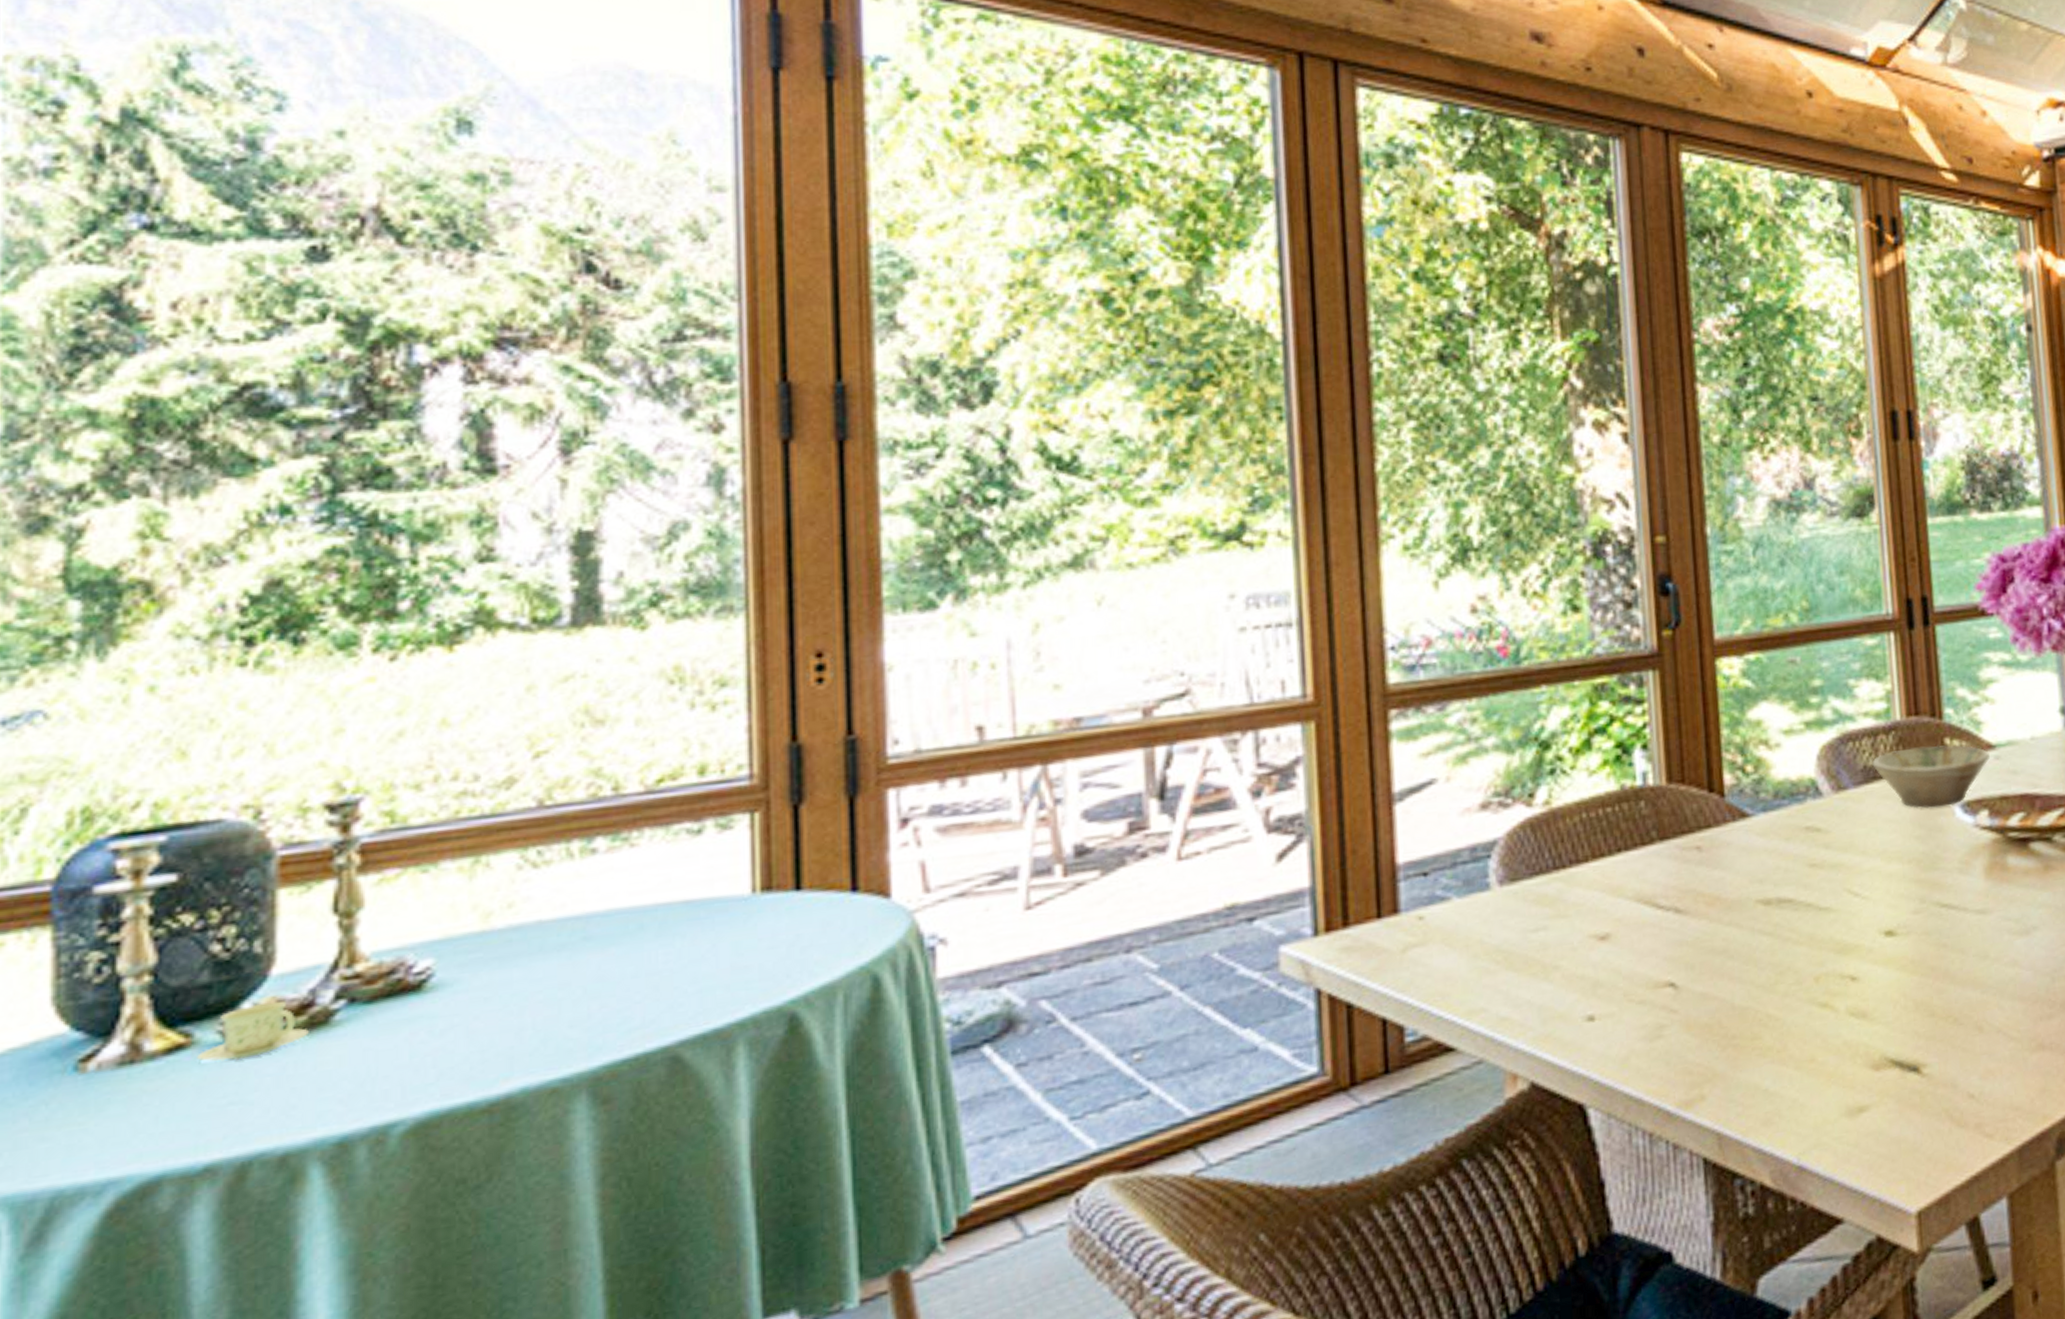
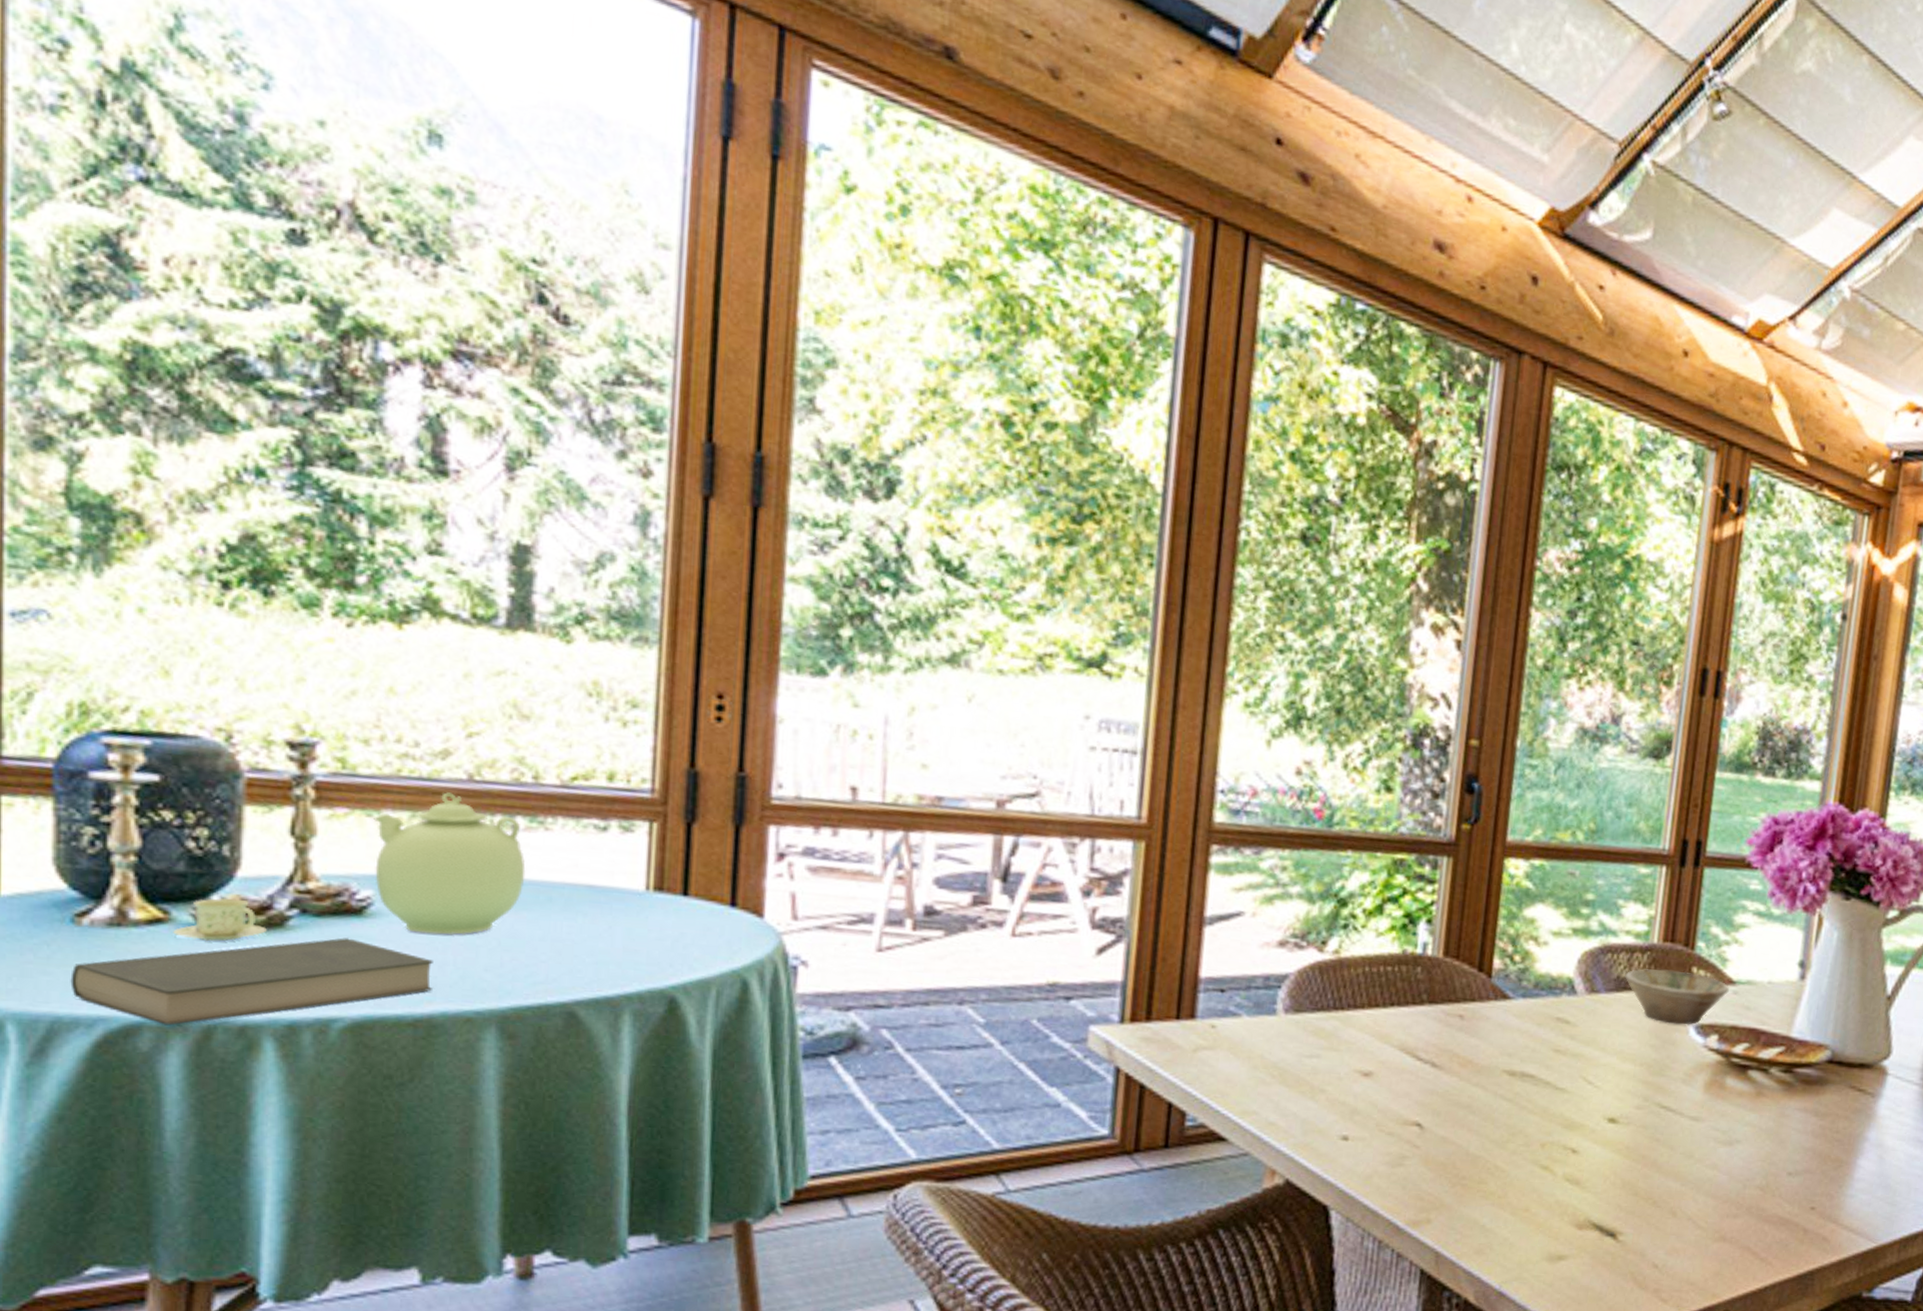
book: none [74,1021,509,1174] -> present [70,938,433,1026]
teapot: none [430,825,611,999] -> present [373,792,526,936]

